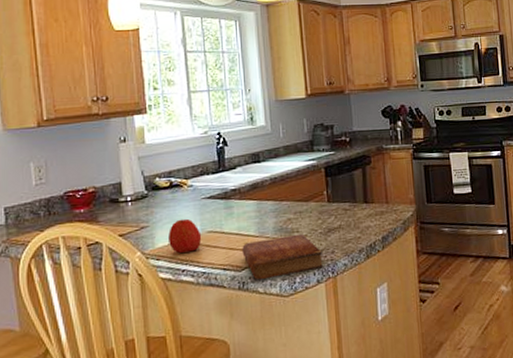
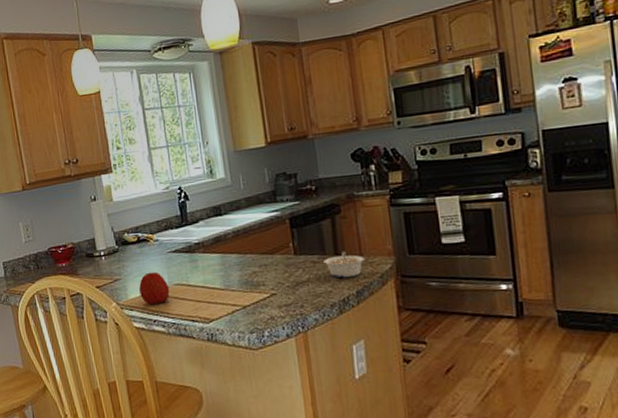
bible: present [242,233,323,281] -> none [209,287,292,333]
legume: none [354,199,390,225] -> present [323,251,365,278]

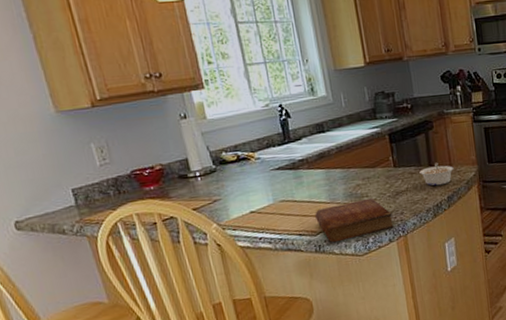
apple: present [138,271,170,304] -> none [241,189,275,223]
bible: none [209,287,292,333] -> present [315,197,394,243]

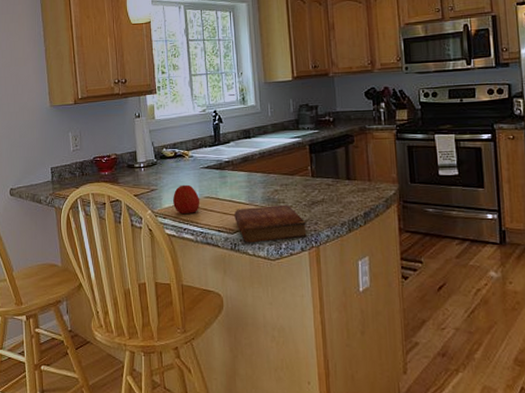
apple: none [241,189,275,223] -> present [172,184,200,214]
legume: present [419,162,454,186] -> none [337,176,373,200]

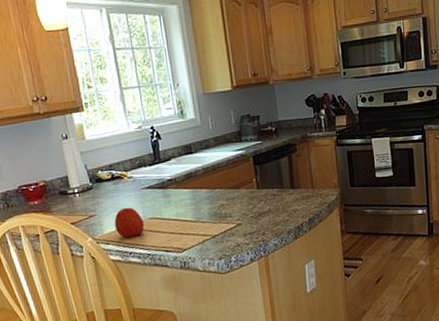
bible: present [234,204,307,243] -> none [181,218,255,260]

